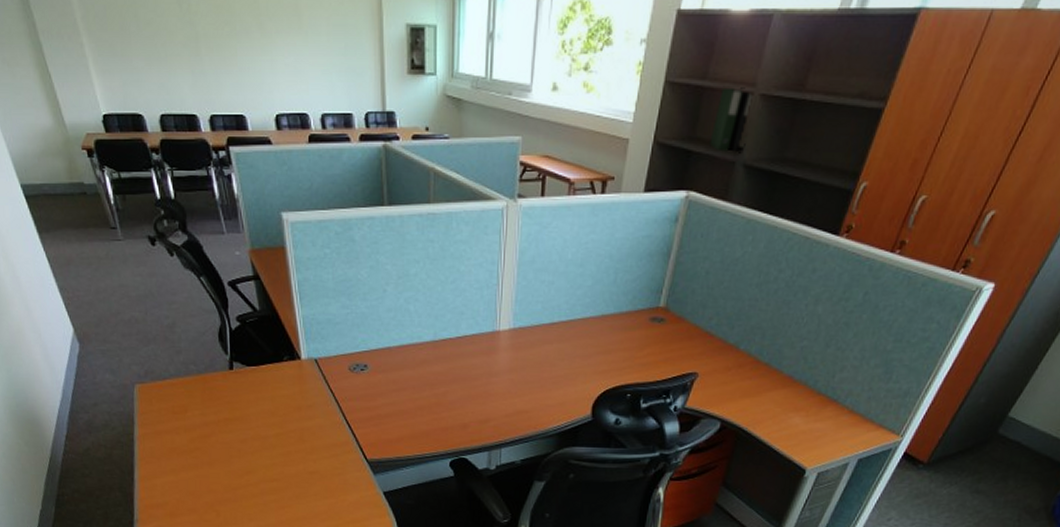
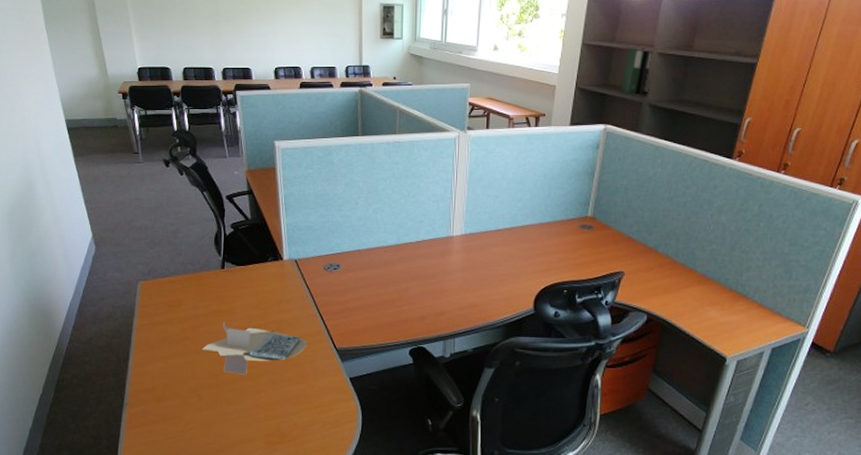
papers: none [215,430,334,489] -> present [202,321,307,375]

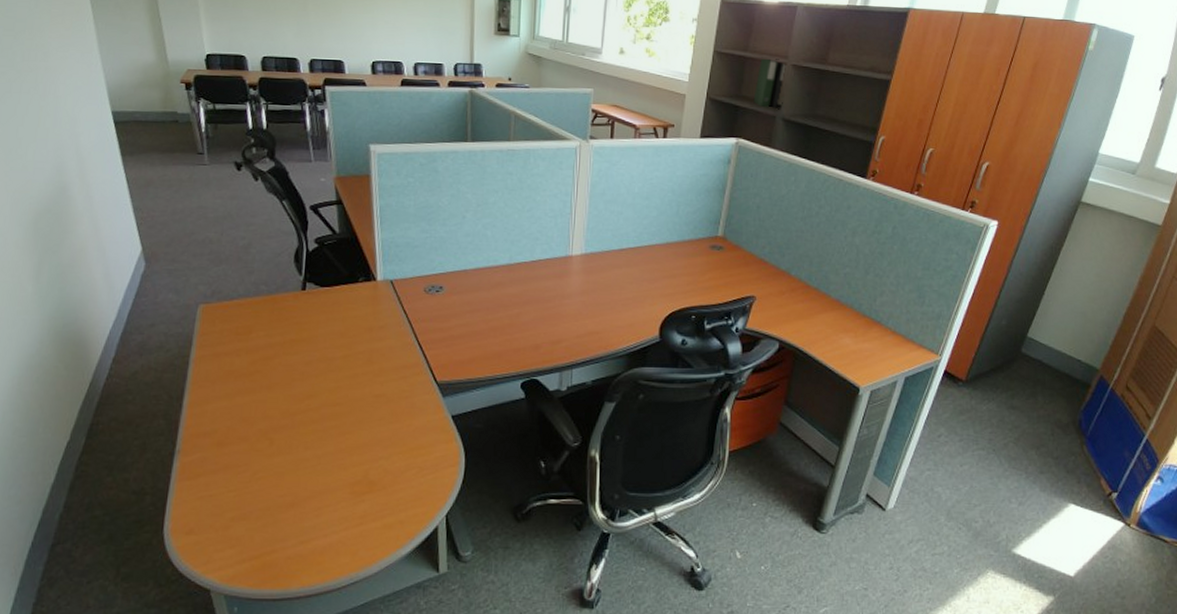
papers: present [202,321,307,375] -> none [276,352,403,414]

